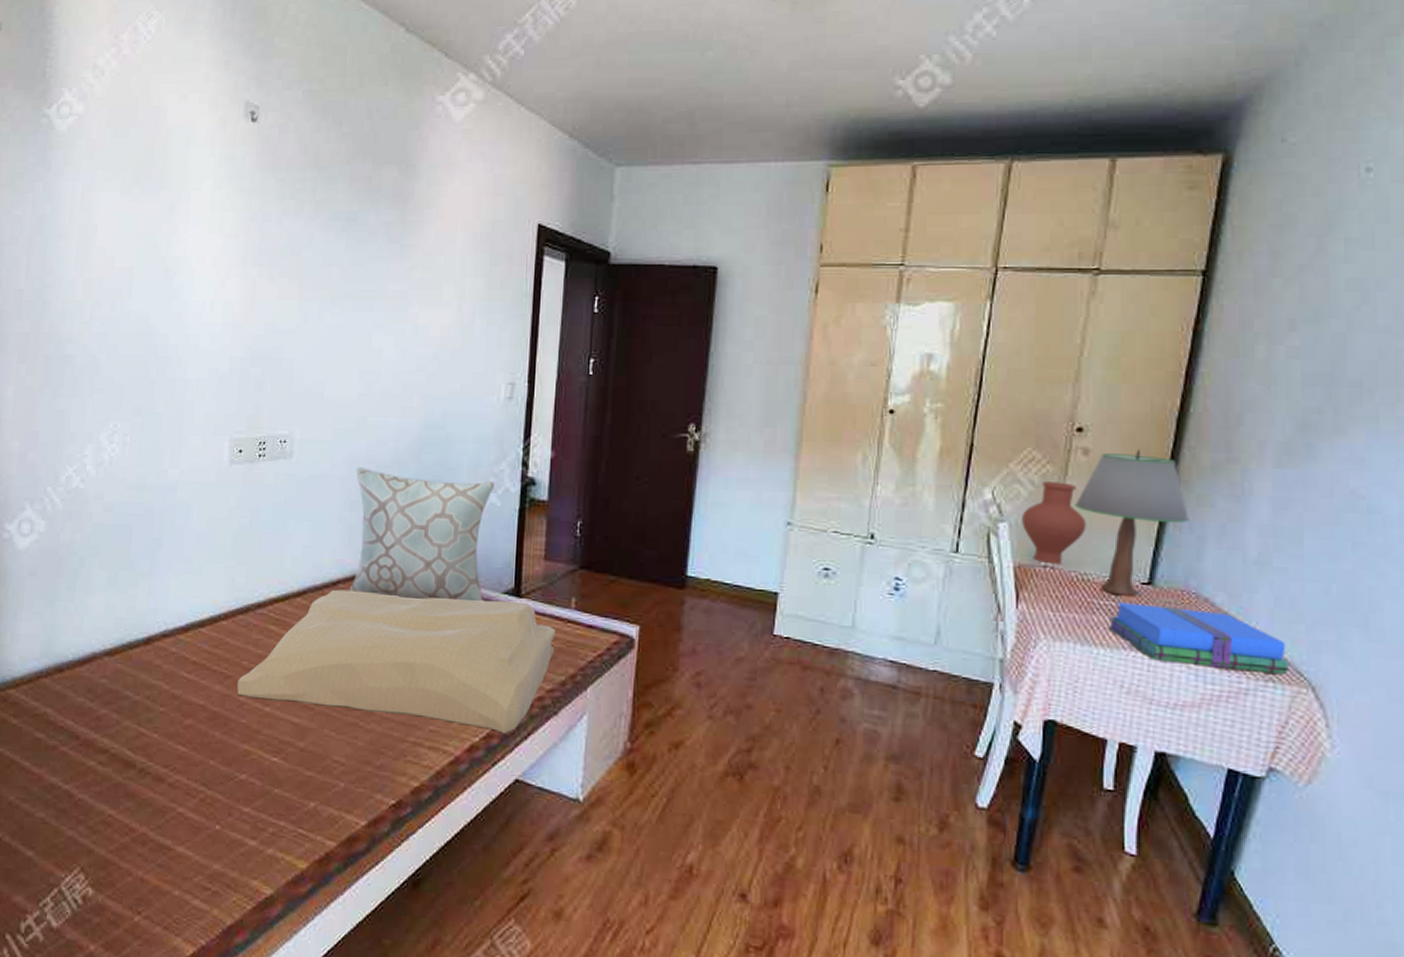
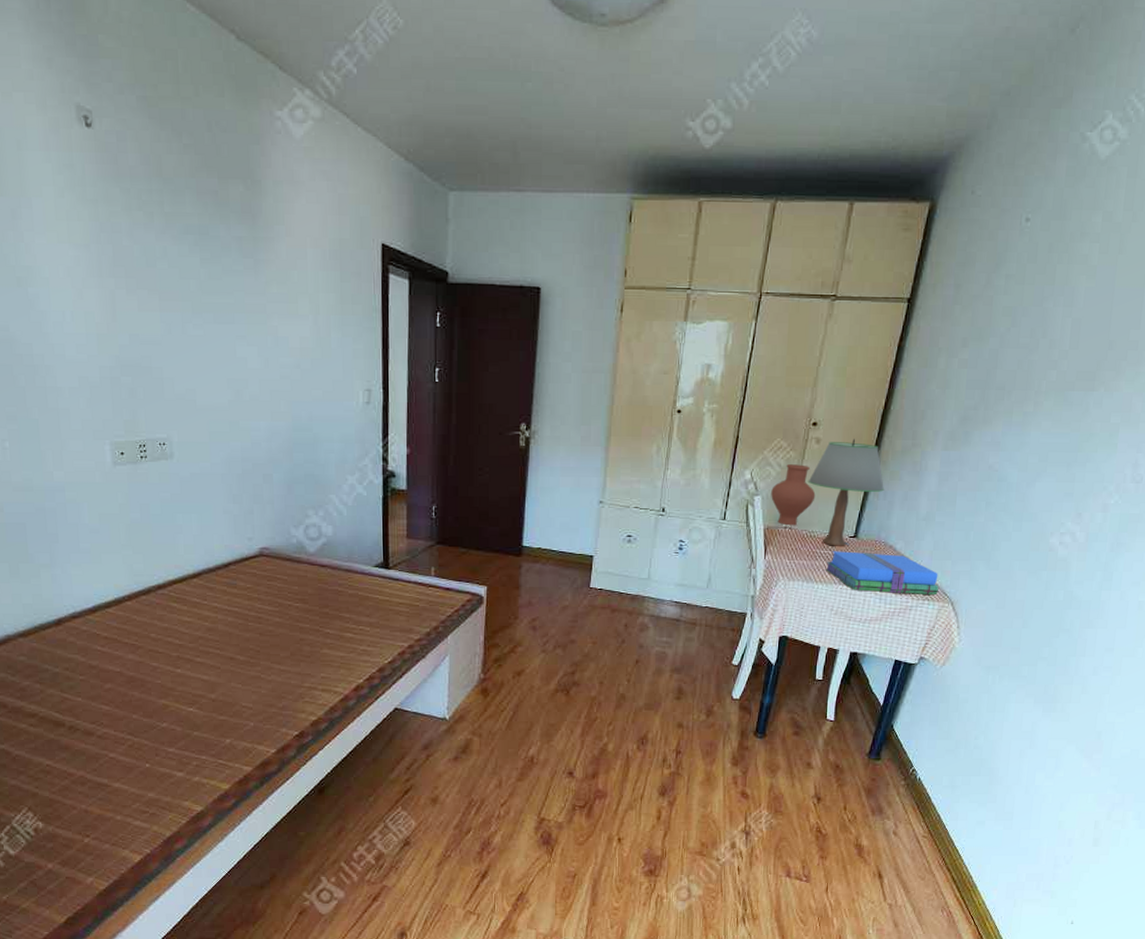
blanket: present [237,589,556,734] -> none [147,570,420,675]
pillow: present [349,467,494,602] -> none [235,465,360,575]

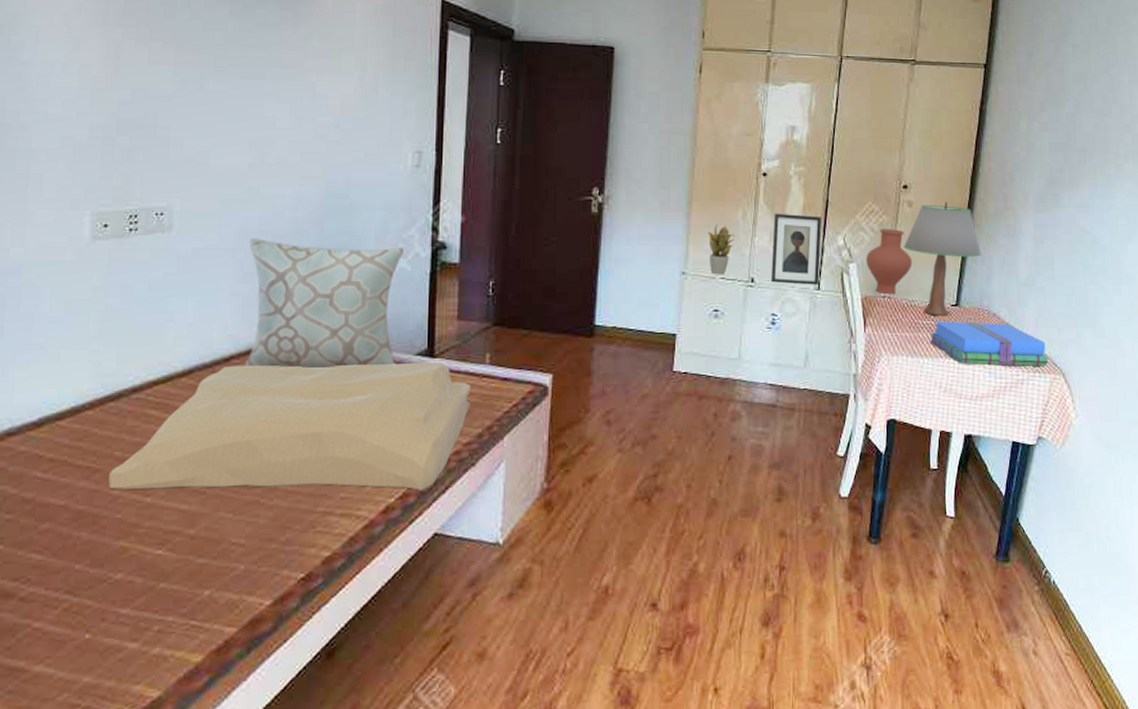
blanket: none [147,570,420,675] -> present [108,362,472,491]
pillow: none [235,465,360,575] -> present [244,238,404,369]
potted plant: none [624,457,650,504] -> present [708,223,736,275]
picture frame: none [680,448,732,515] -> present [770,213,822,285]

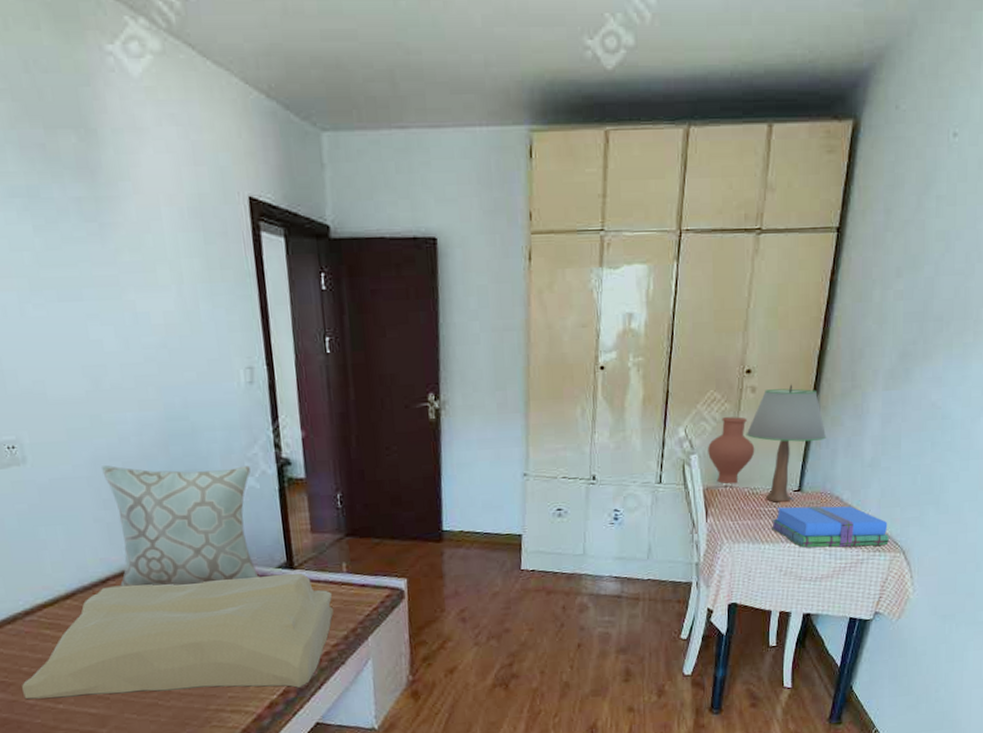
potted plant: present [708,223,736,275] -> none [547,422,575,475]
picture frame: present [770,213,822,285] -> none [612,407,663,480]

